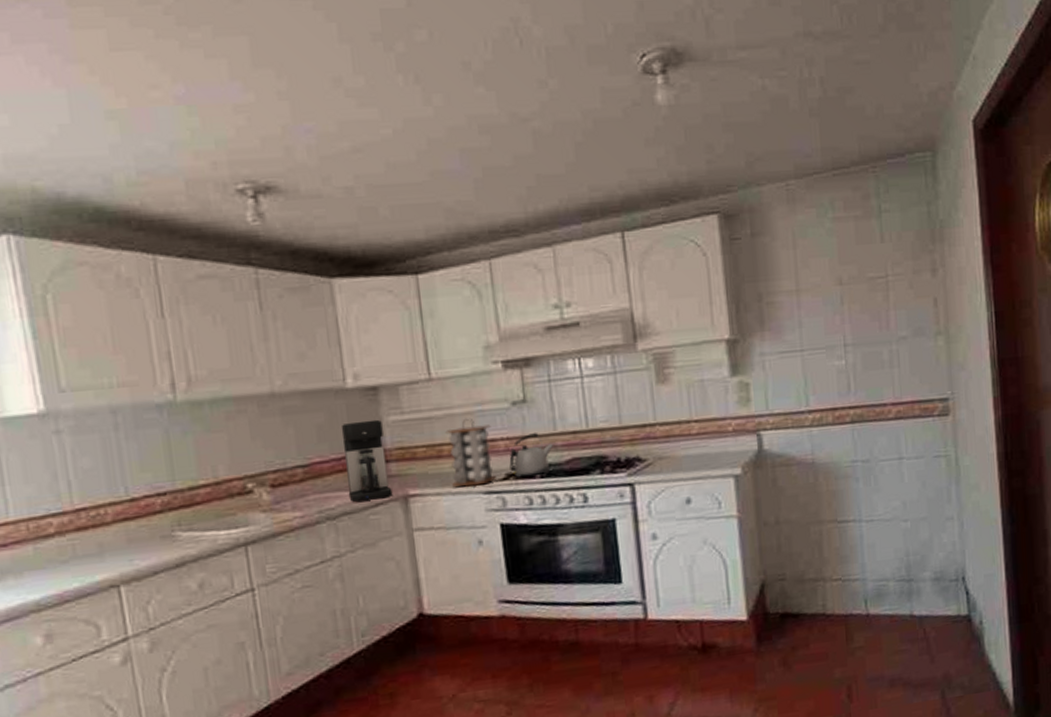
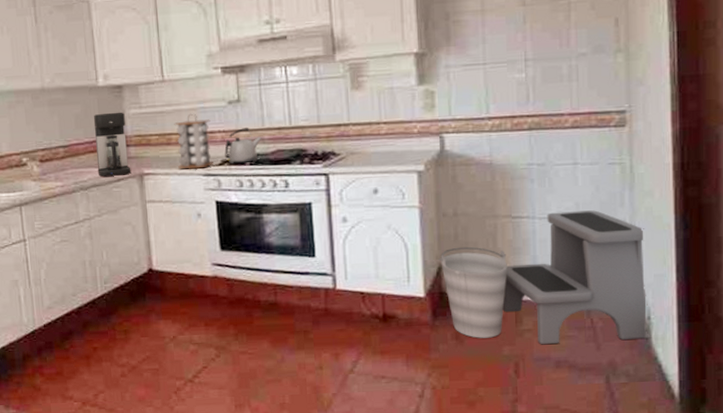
bucket: none [761,558,835,662] -> present [438,246,507,338]
step stool: none [831,508,985,663] -> present [502,210,652,345]

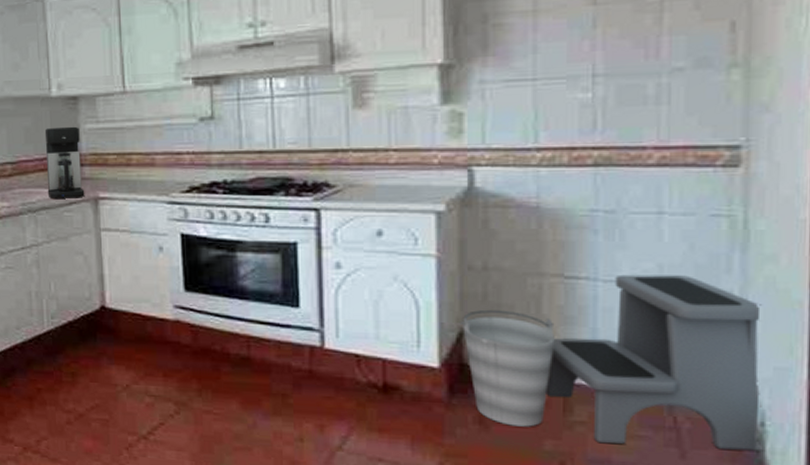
spice rack: present [174,113,213,170] -> none [135,130,180,196]
kettle: present [224,128,262,163] -> none [193,150,239,190]

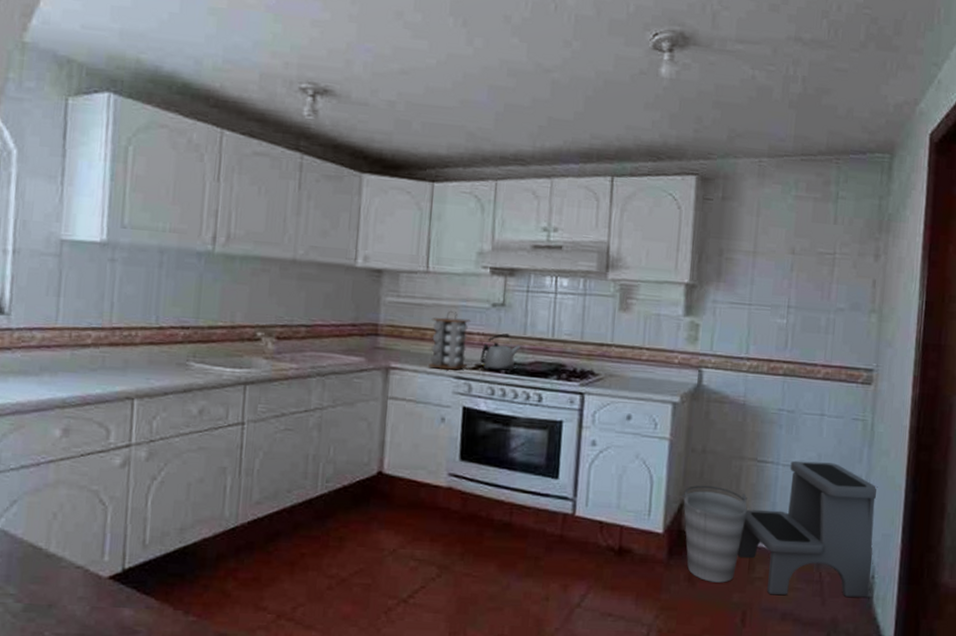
coffee maker: present [44,126,85,200] -> none [339,296,380,366]
spice rack: none [135,130,180,196] -> present [428,310,471,371]
kettle: none [193,150,239,190] -> present [480,333,522,371]

